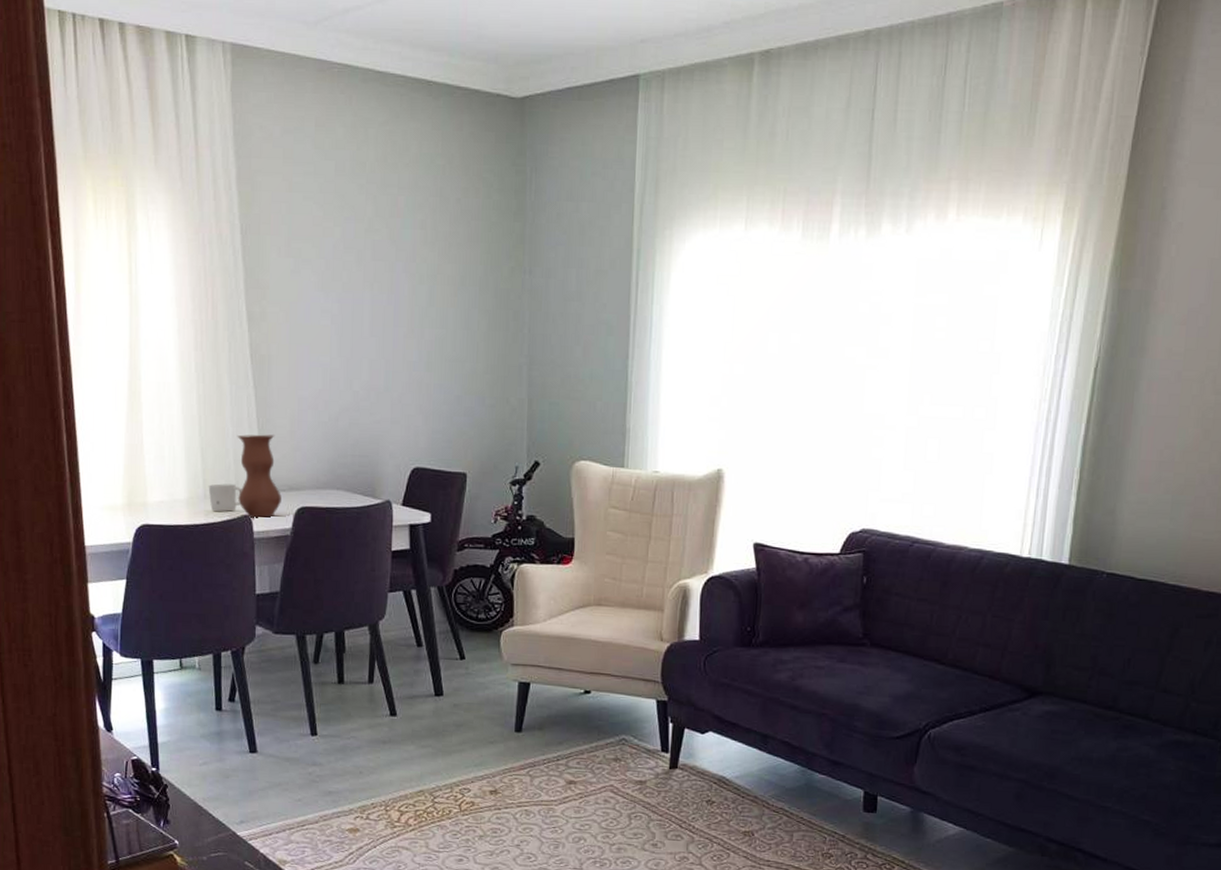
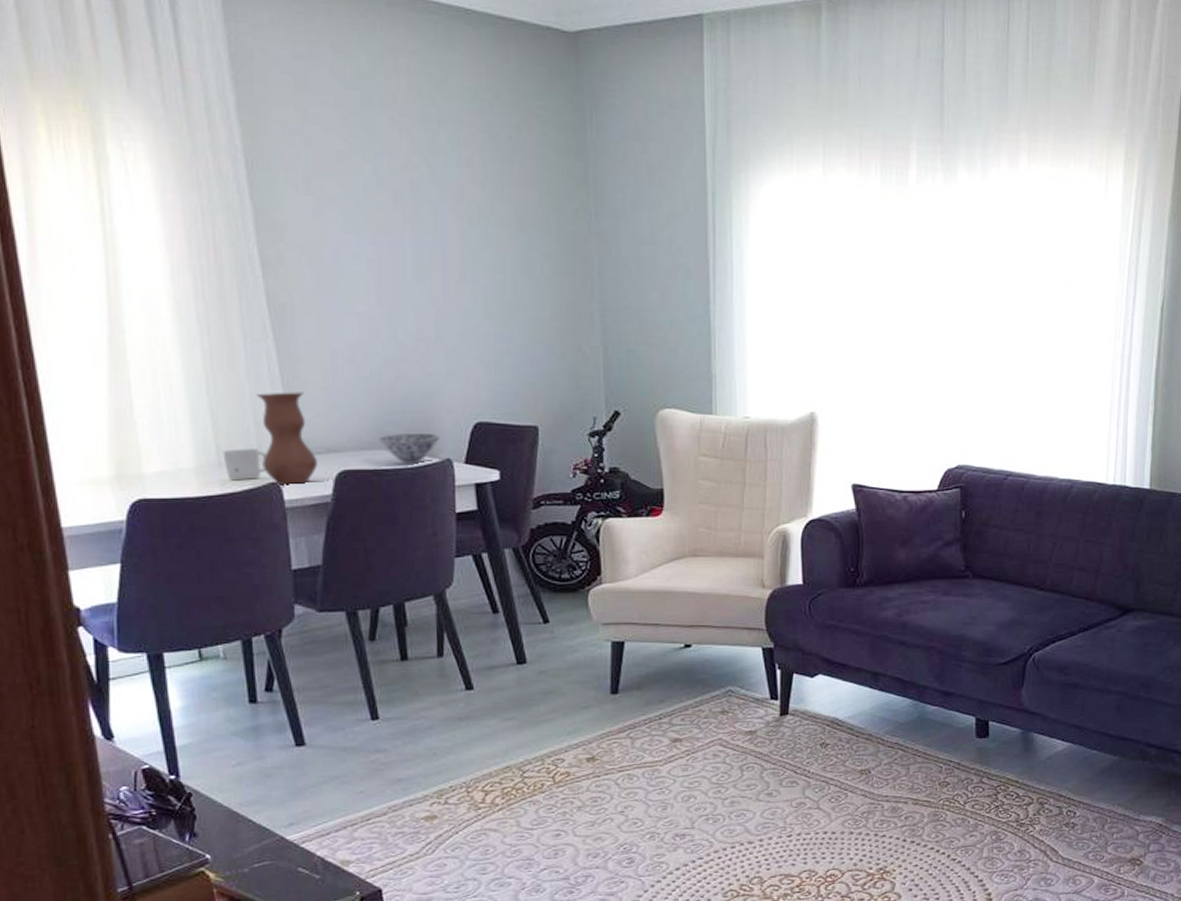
bowl: none [330,475,382,504] -> present [377,432,440,464]

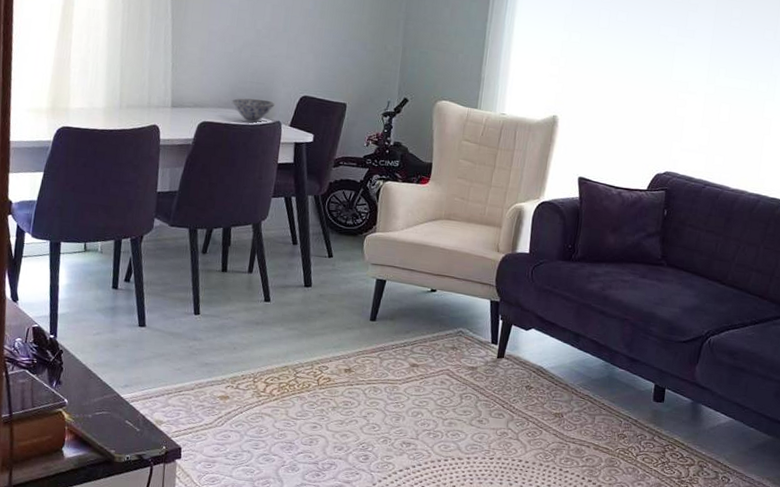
mug: present [222,449,267,481] -> none [124,97,154,121]
vase: present [256,392,317,485] -> none [148,58,187,129]

